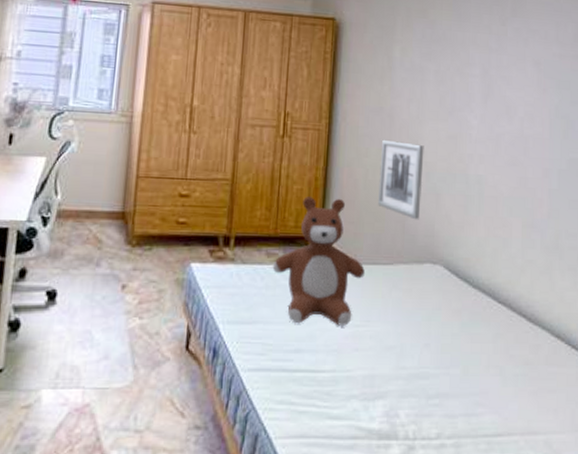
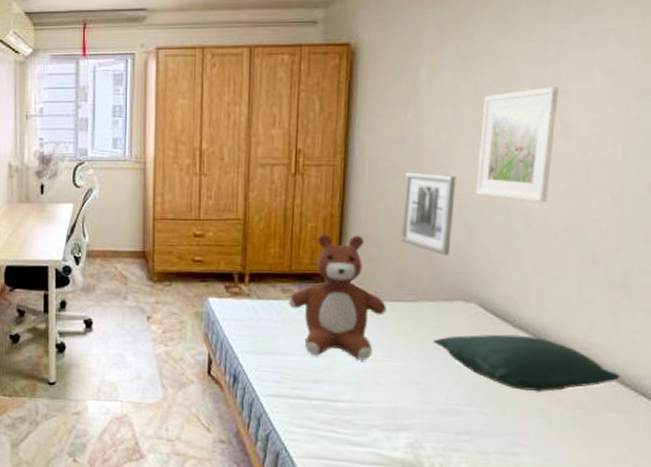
pillow: none [405,295,558,351] -> present [432,334,621,392]
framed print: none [440,72,501,173] -> present [475,86,559,203]

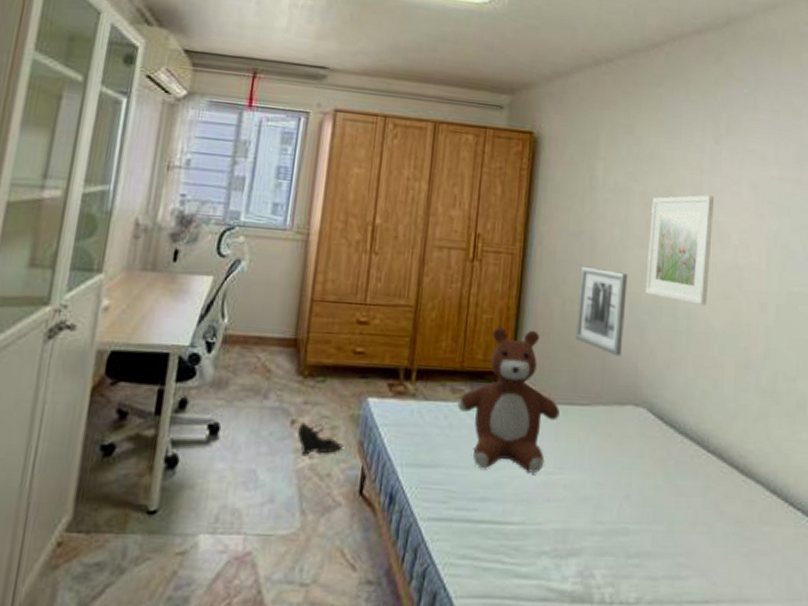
shoe: none [152,318,191,343] -> present [296,422,344,455]
pillow: present [432,334,621,392] -> none [604,441,773,506]

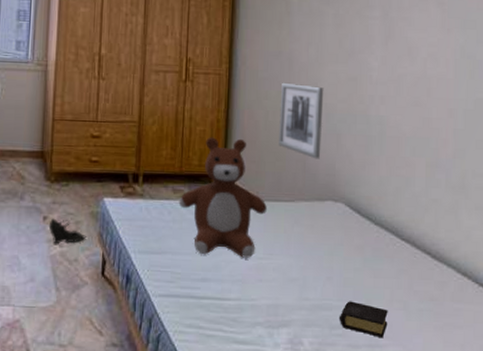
book: none [636,524,691,567] -> present [338,301,388,337]
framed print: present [645,195,714,306] -> none [340,14,402,113]

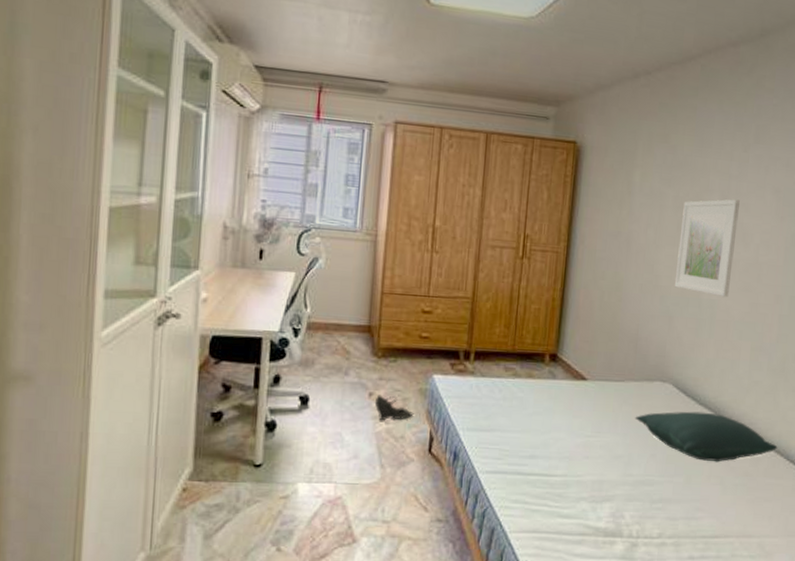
teddy bear: present [178,137,267,258] -> none [510,316,597,436]
wall art: present [279,82,324,159] -> none [612,263,660,341]
pillow: none [308,231,464,286] -> present [635,411,778,462]
book: present [338,301,388,337] -> none [659,477,706,510]
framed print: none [340,14,402,113] -> present [674,199,740,298]

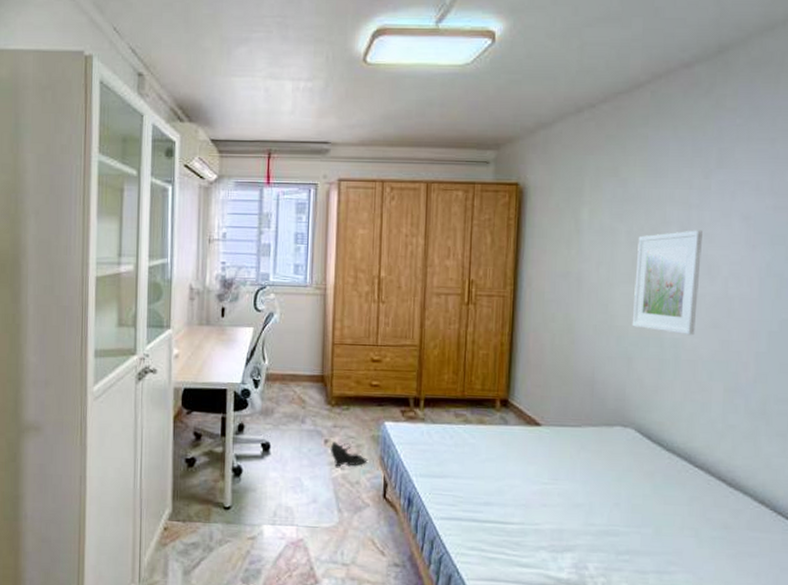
pillow: present [635,411,778,462] -> none [594,458,762,513]

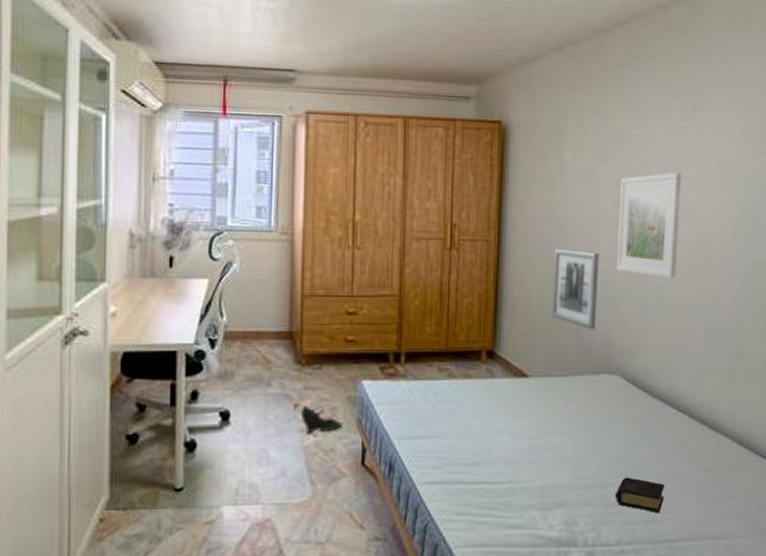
wall art: none [565,304,615,384] -> present [552,248,599,330]
book: none [625,527,678,564] -> present [614,477,665,512]

